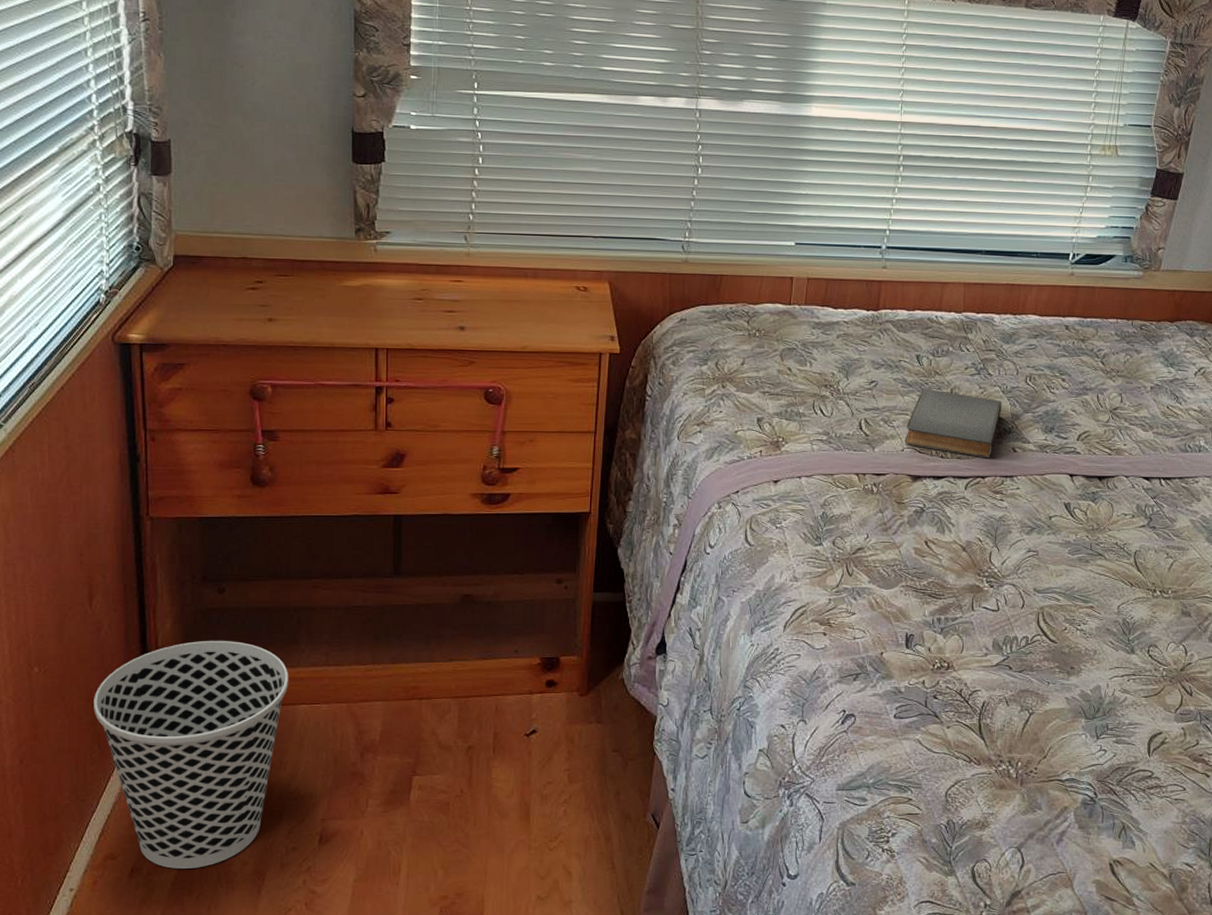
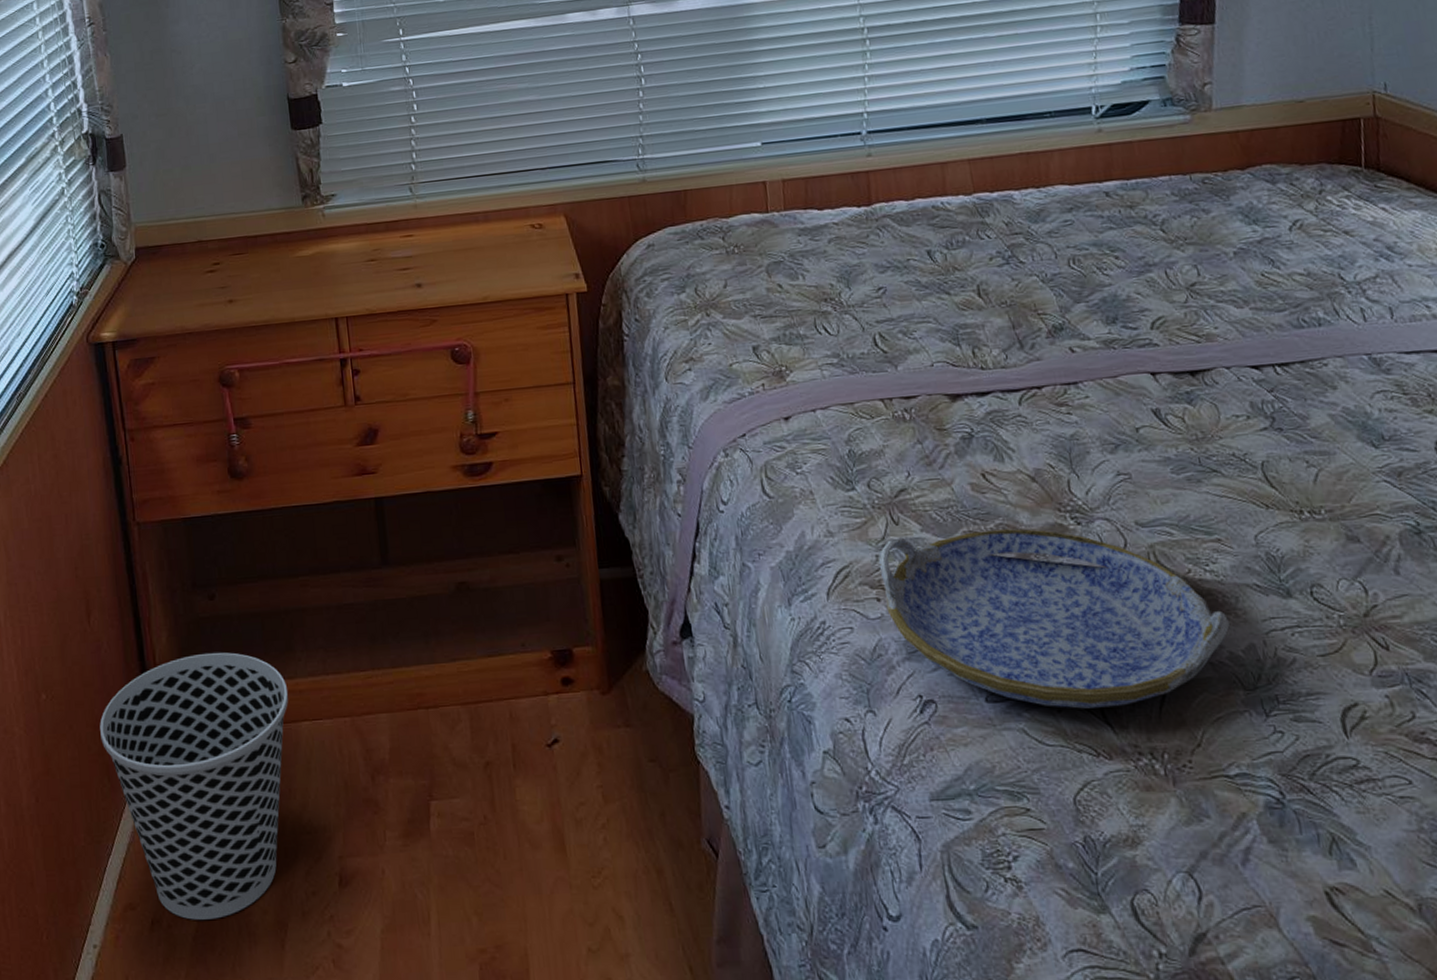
serving tray: none [830,586,1086,727] -> present [878,529,1230,709]
book: present [904,389,1002,458] -> none [930,288,1046,364]

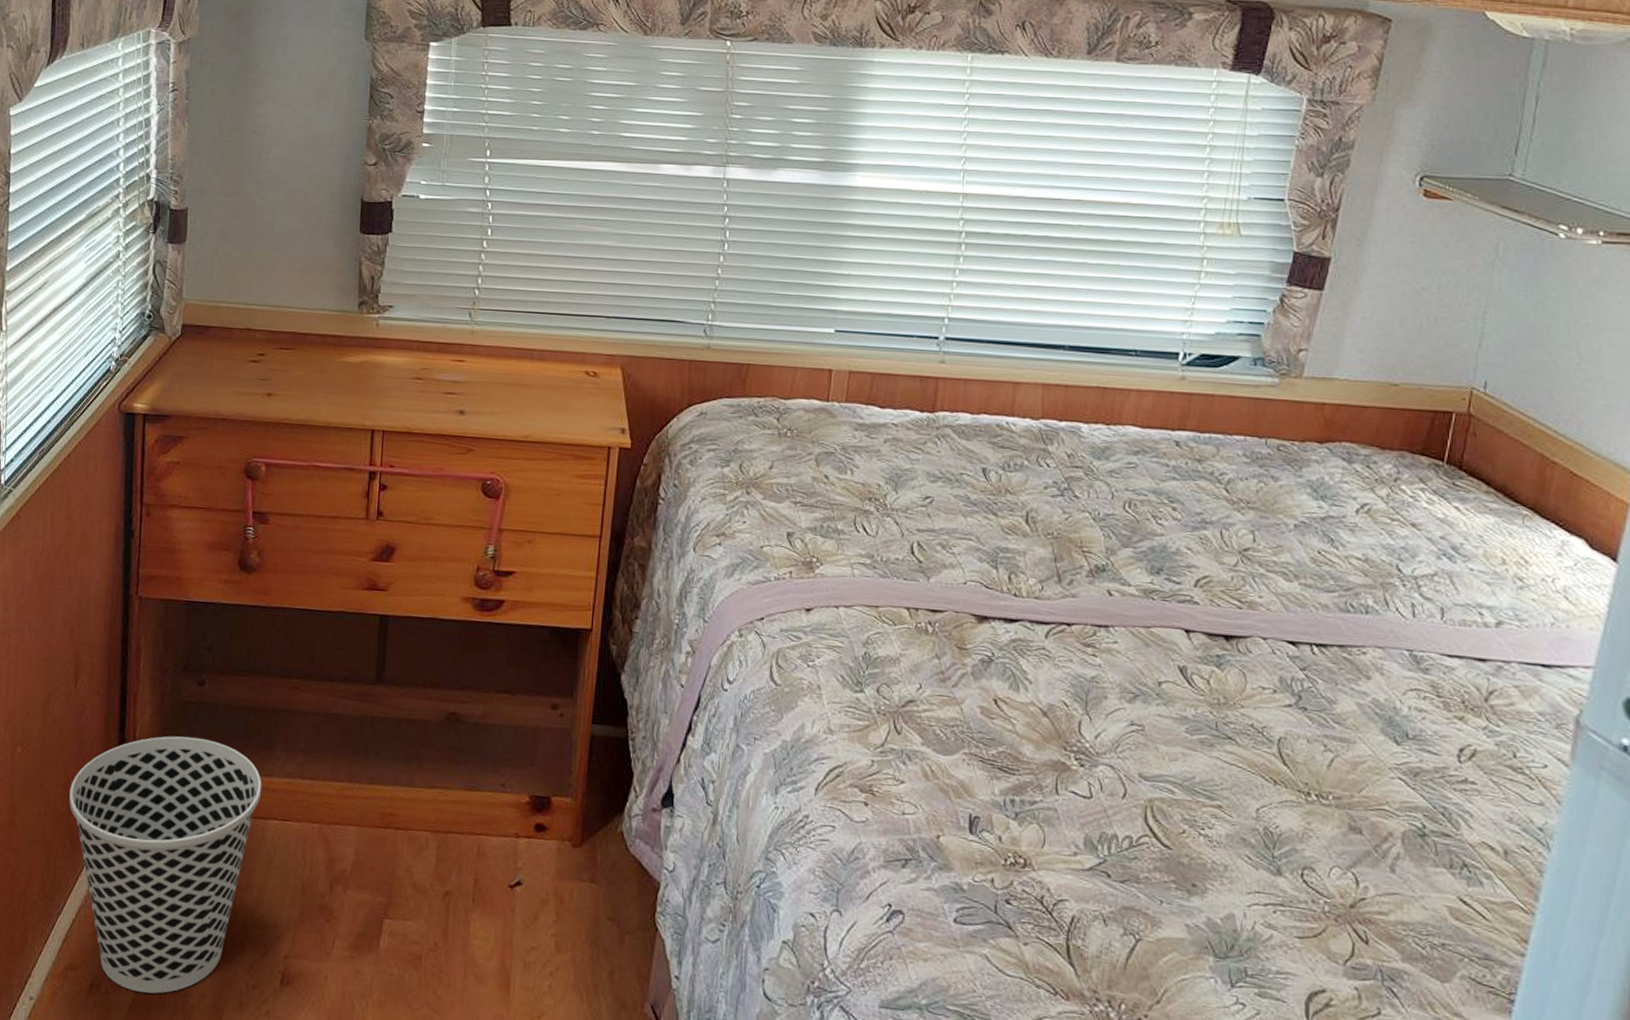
serving tray: present [878,529,1230,709] -> none [872,747,1213,951]

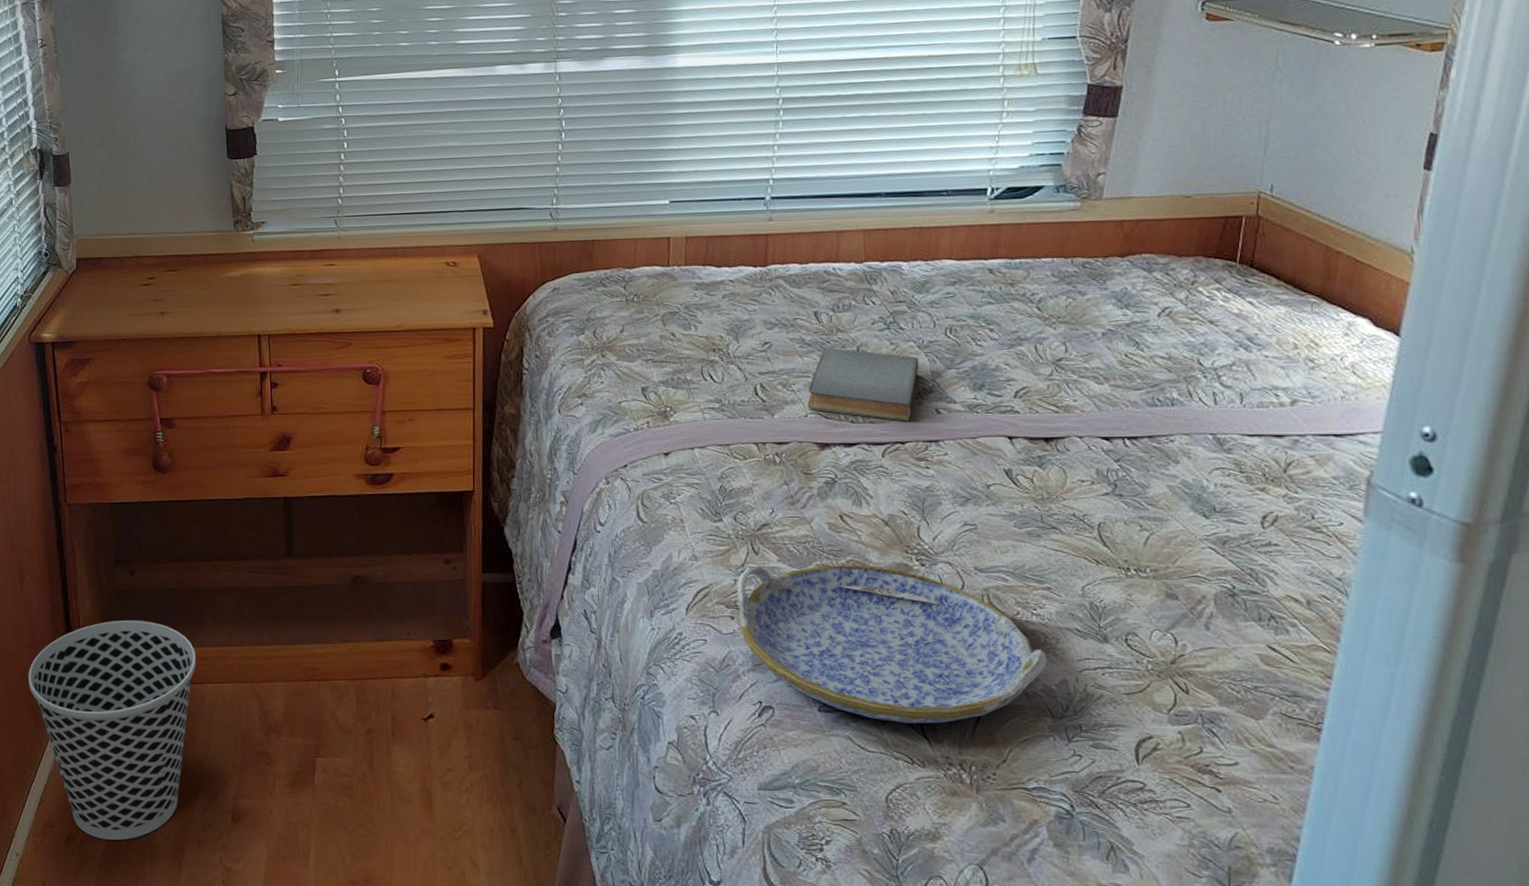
serving tray: none [872,747,1213,951] -> present [736,565,1047,724]
book: none [967,510,1093,601] -> present [807,348,919,422]

